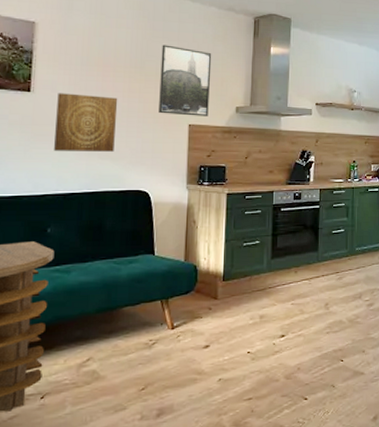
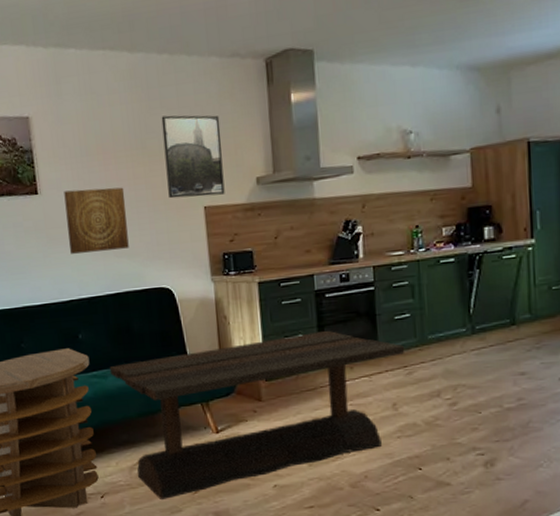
coffee table: none [74,238,338,398] -> present [109,330,405,499]

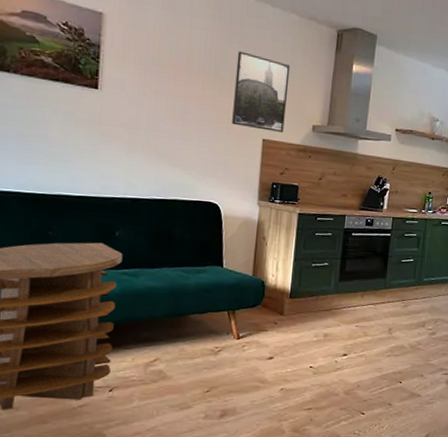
wall art: present [64,187,129,254] -> none [123,93,190,160]
coffee table: present [109,330,405,499] -> none [142,262,406,396]

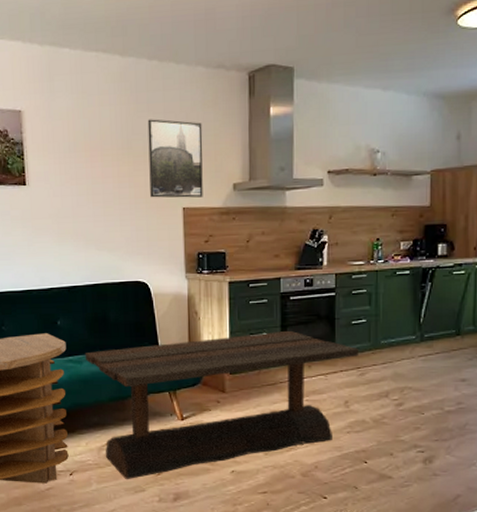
coffee table: none [142,262,406,396] -> present [84,330,359,479]

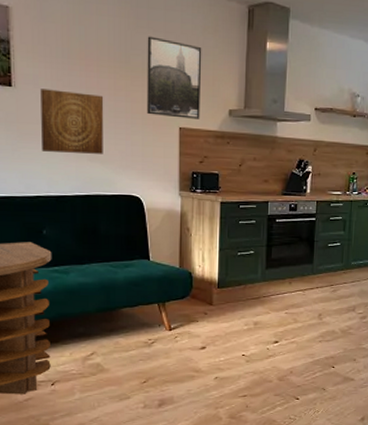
wall art: none [51,183,110,244] -> present [40,89,104,154]
coffee table: present [84,330,359,479] -> none [72,249,333,388]

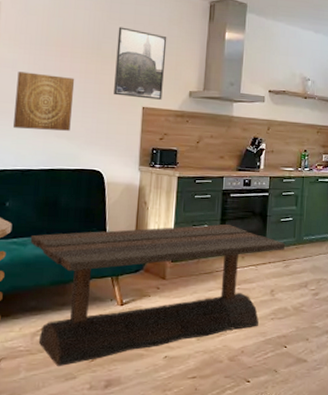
coffee table: none [72,249,333,388] -> present [30,224,286,366]

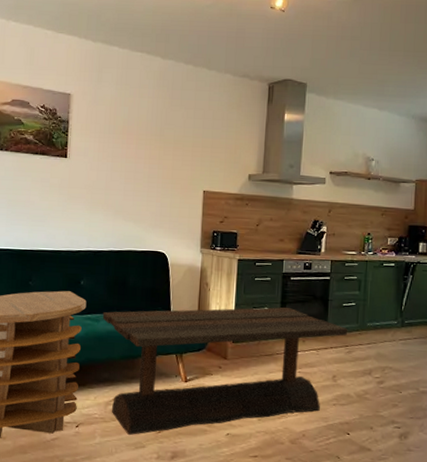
wall art: present [13,71,75,131] -> none [86,159,140,214]
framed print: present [114,27,167,100] -> none [176,113,226,183]

